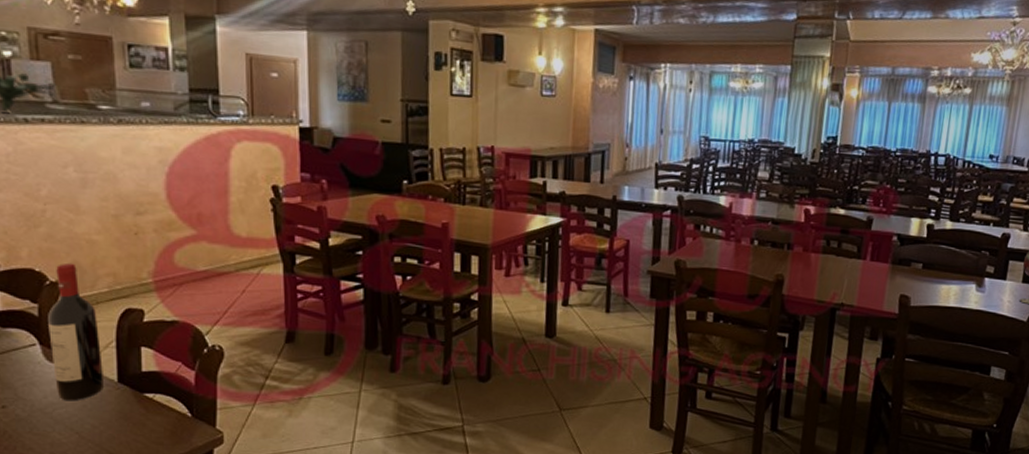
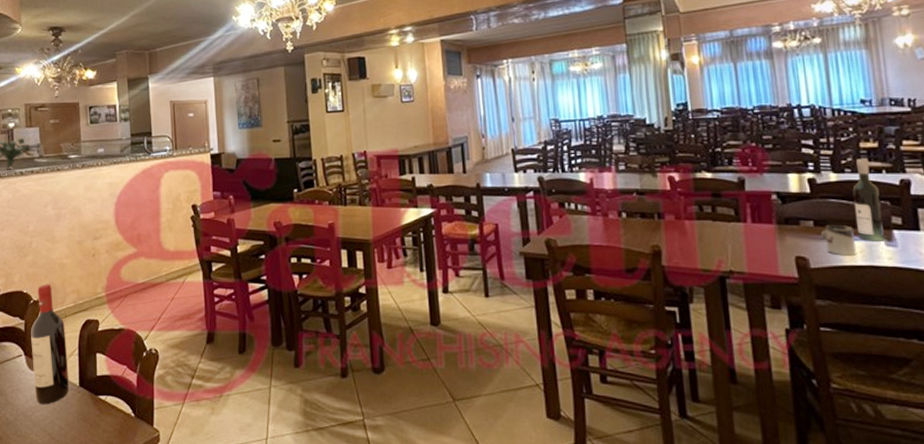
cup: none [925,268,954,298] -> present [820,224,856,256]
bottle: none [956,210,984,288] -> present [852,159,884,243]

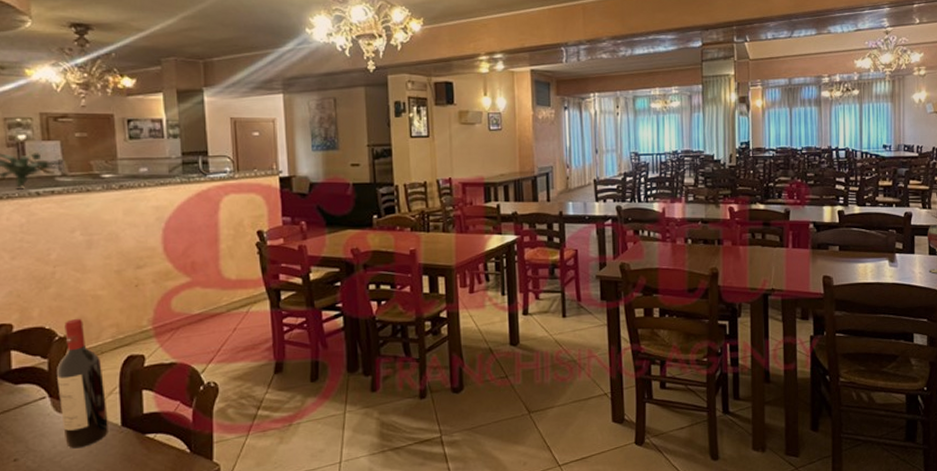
cup: present [820,224,856,256] -> none [843,249,868,275]
bottle: present [852,159,884,243] -> none [870,195,889,264]

